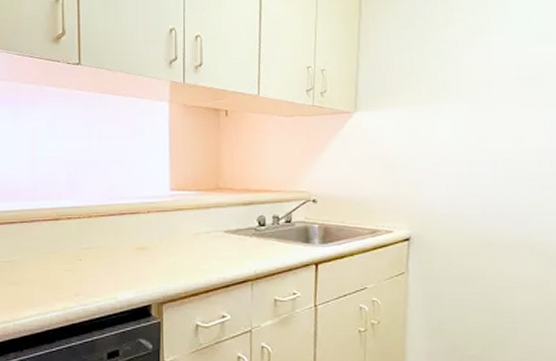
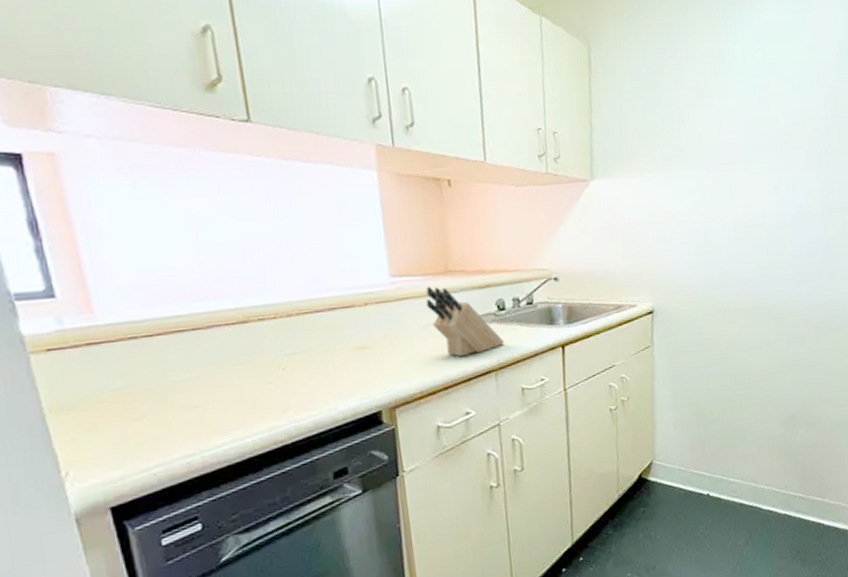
knife block: none [197,200,263,265] -> present [425,286,505,357]

